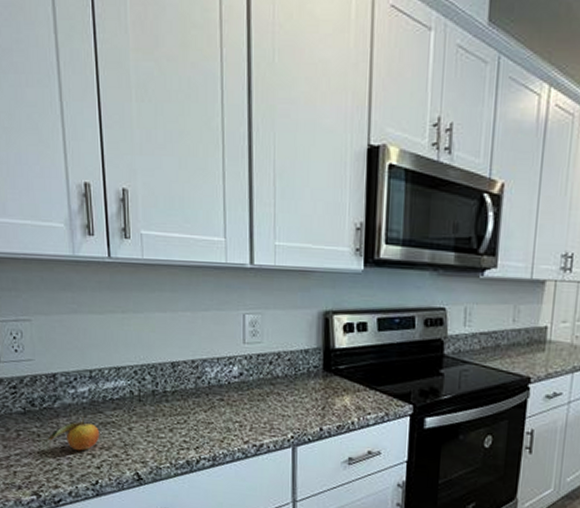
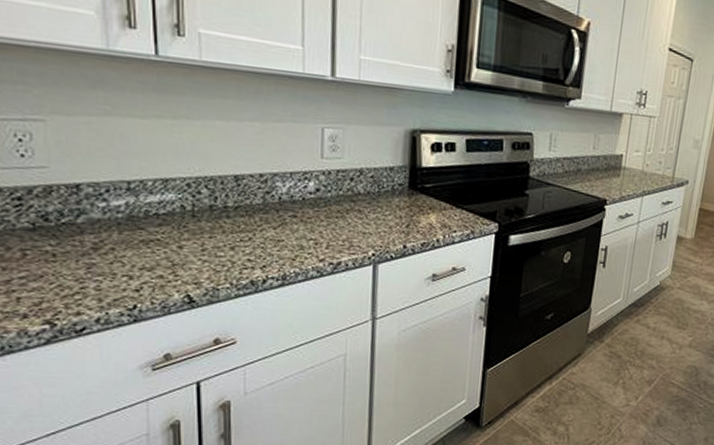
fruit: present [46,415,100,451] -> none [65,231,140,273]

